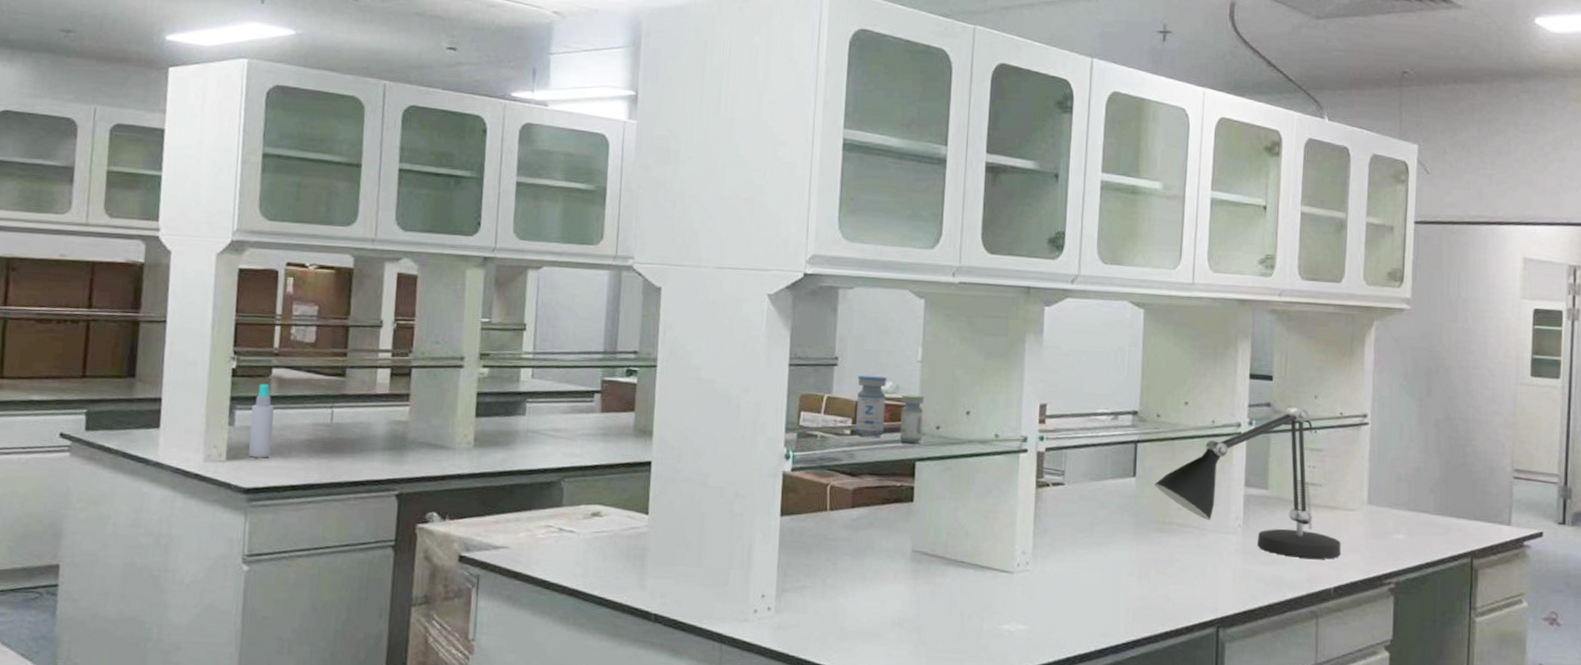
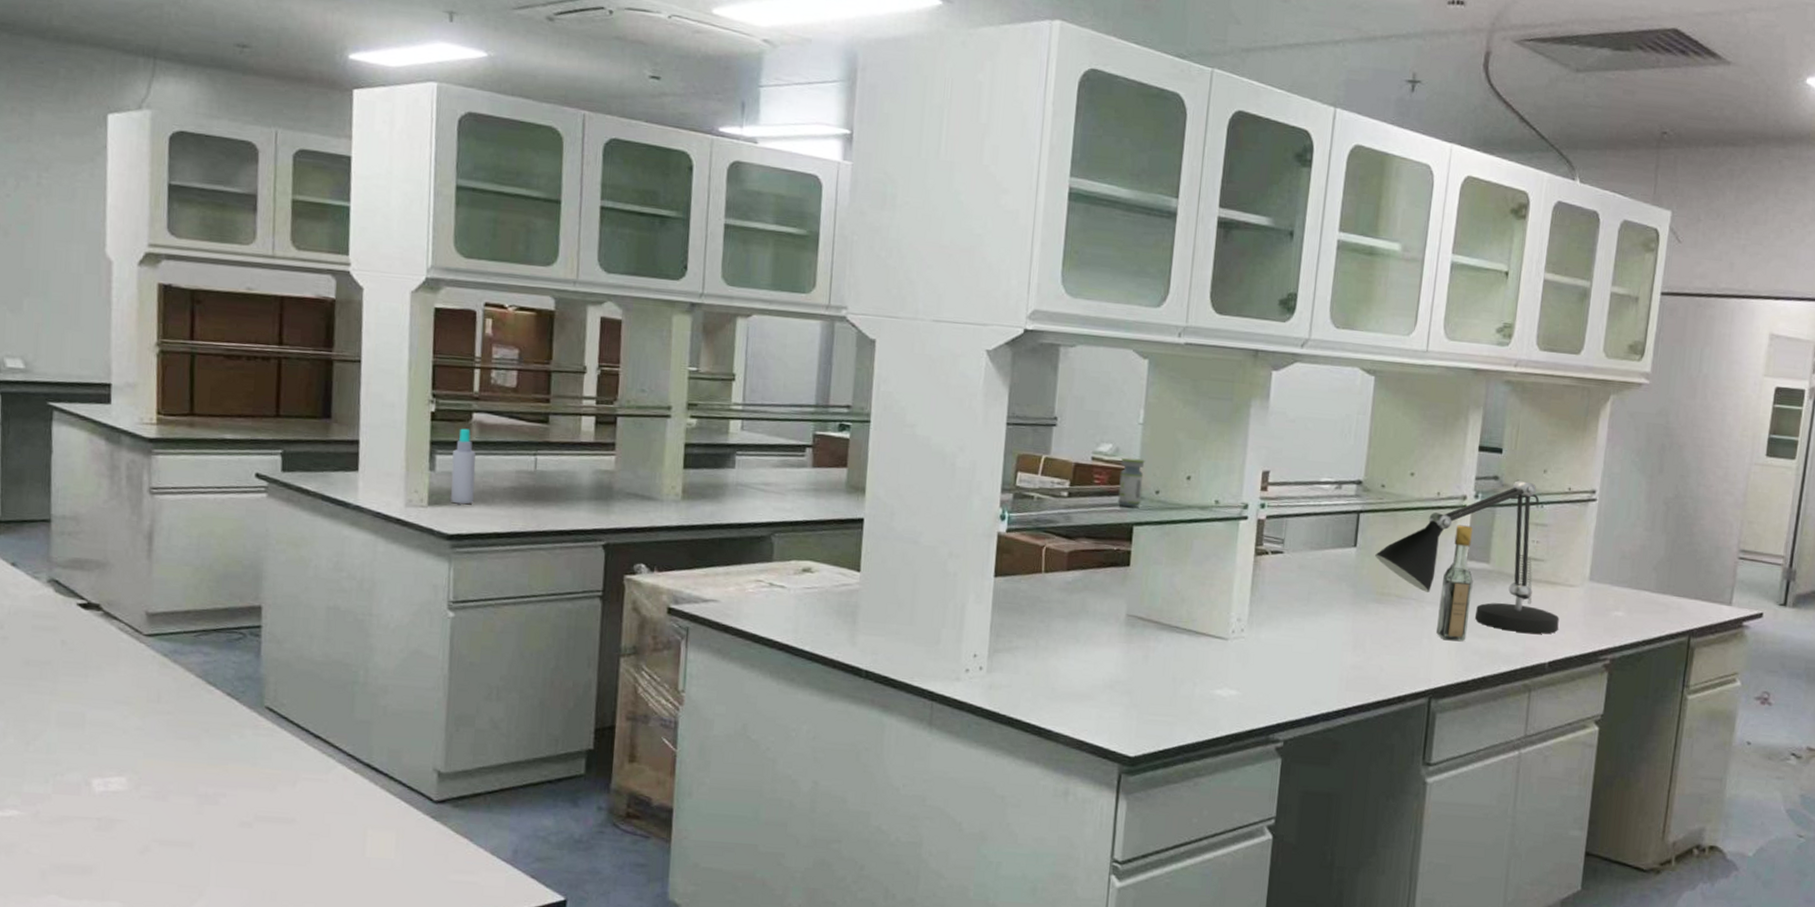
medicine bottle: present [856,375,887,437] -> none [1073,436,1107,500]
bottle: none [1220,452,1253,569] -> present [1436,525,1473,642]

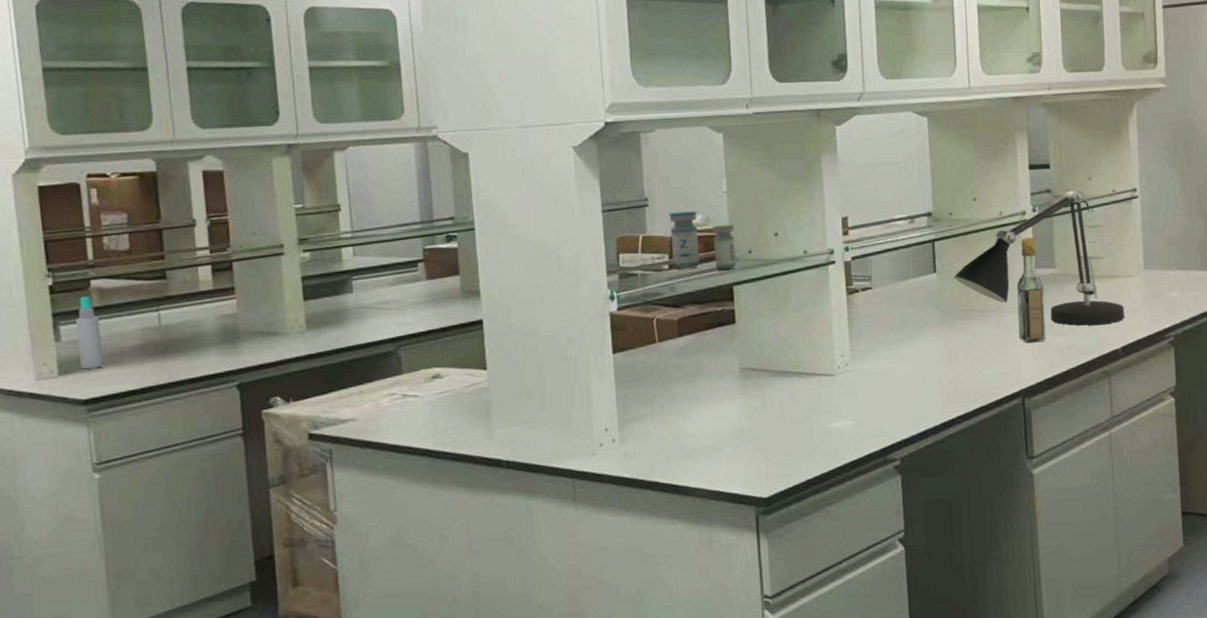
medicine bottle: none [1073,436,1107,500] -> present [669,211,700,269]

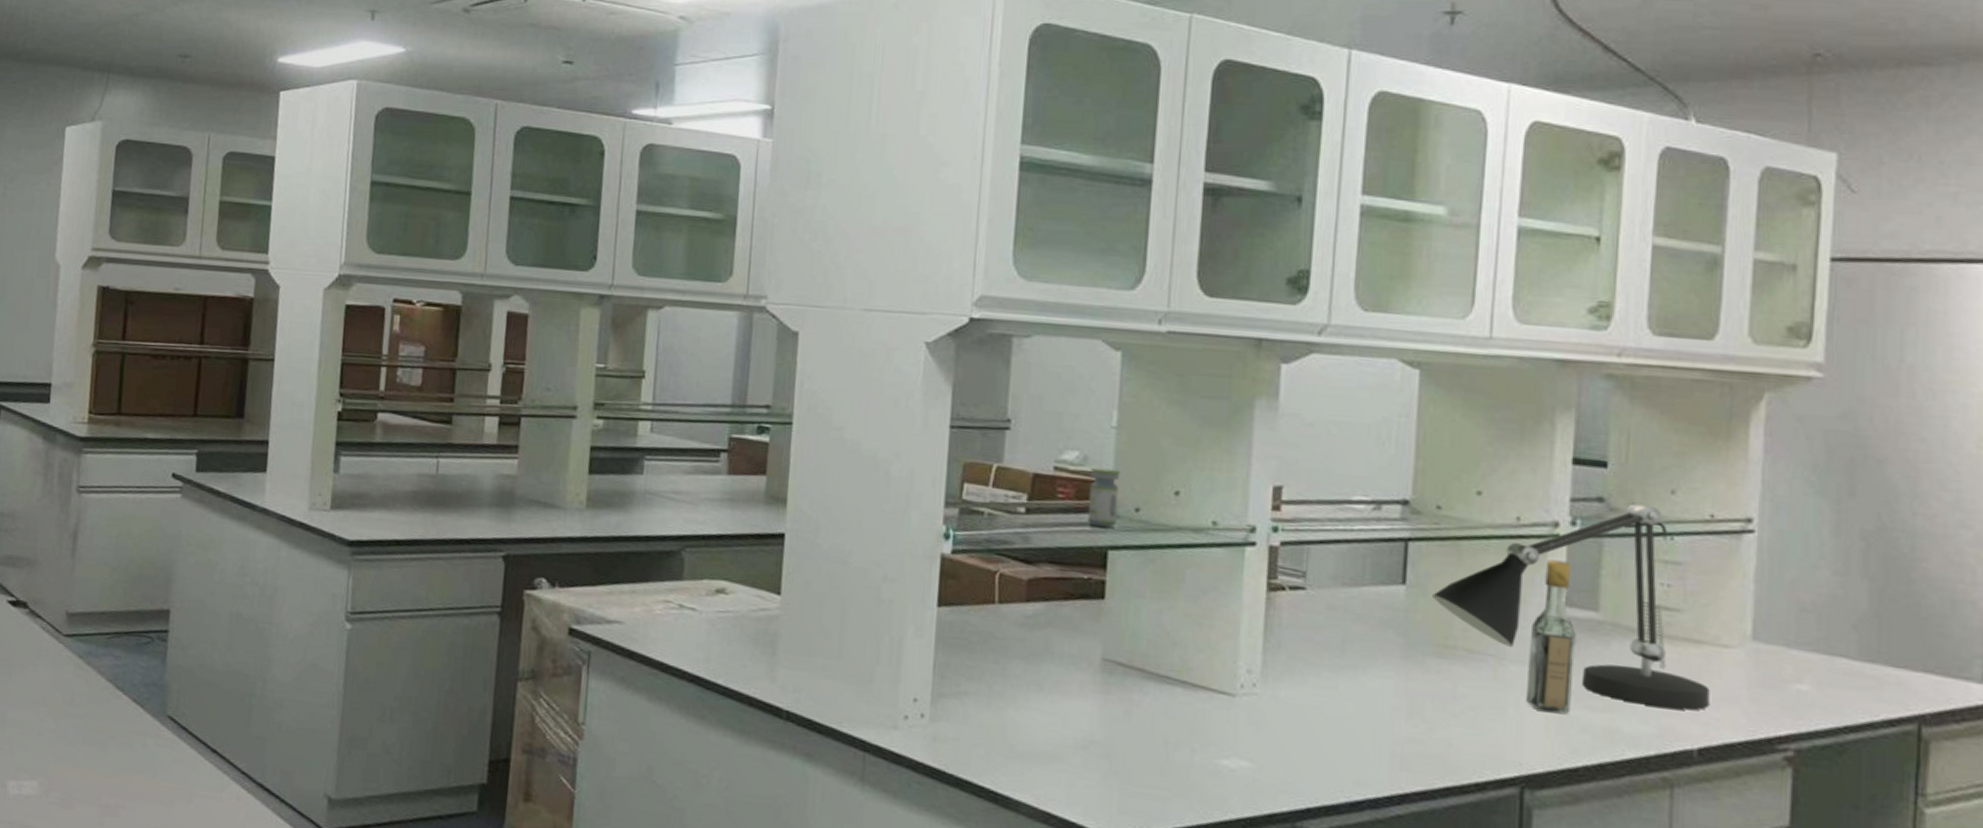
spray bottle: present [76,296,103,370] -> none [353,428,379,509]
medicine bottle: present [669,211,700,269] -> none [1032,442,1072,518]

